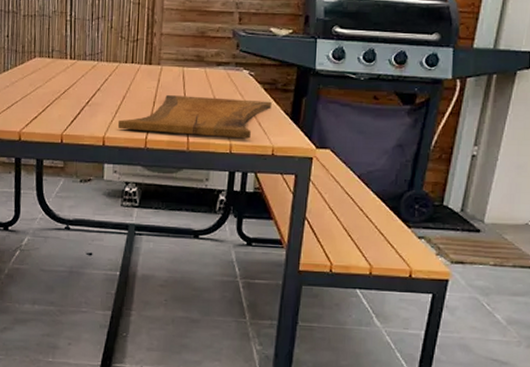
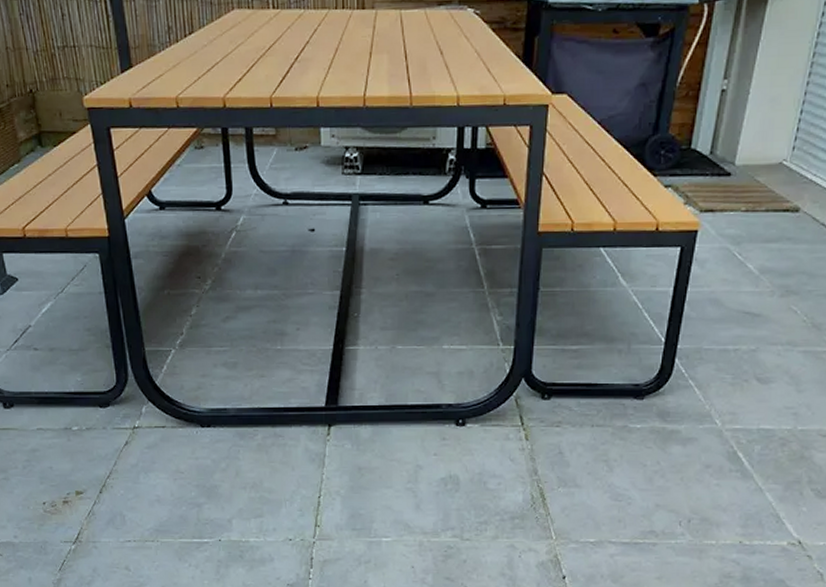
cutting board: present [118,94,272,139] -> none [333,42,501,89]

